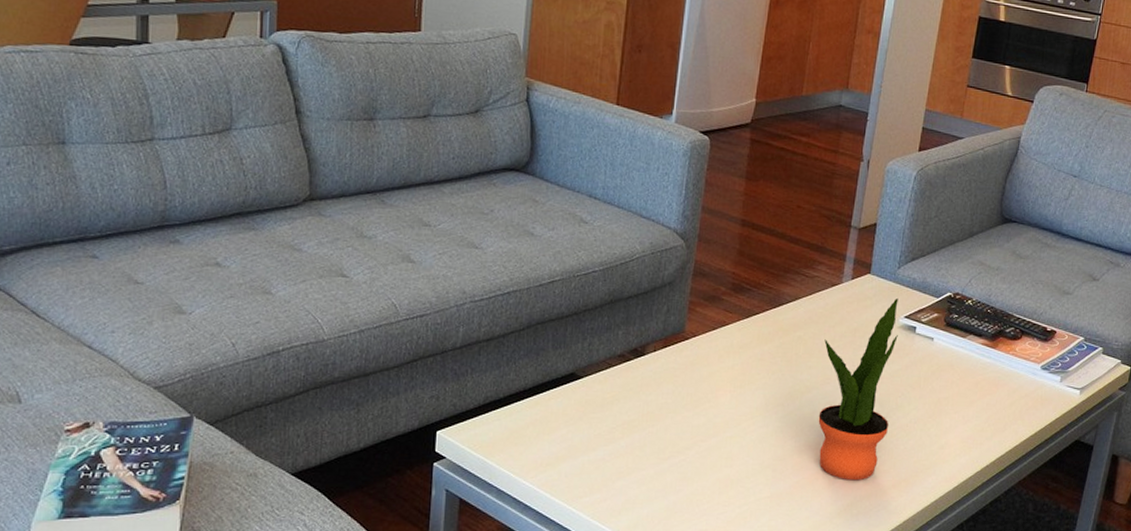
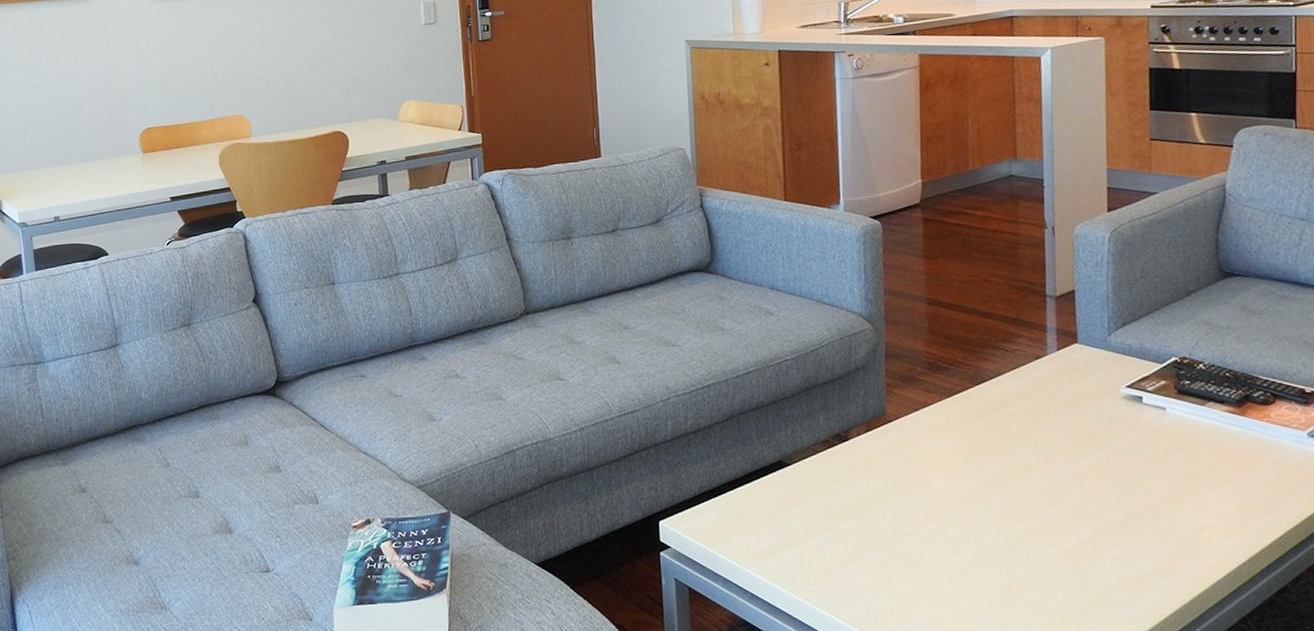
potted plant: present [818,297,899,480] -> none [1038,366,1132,567]

